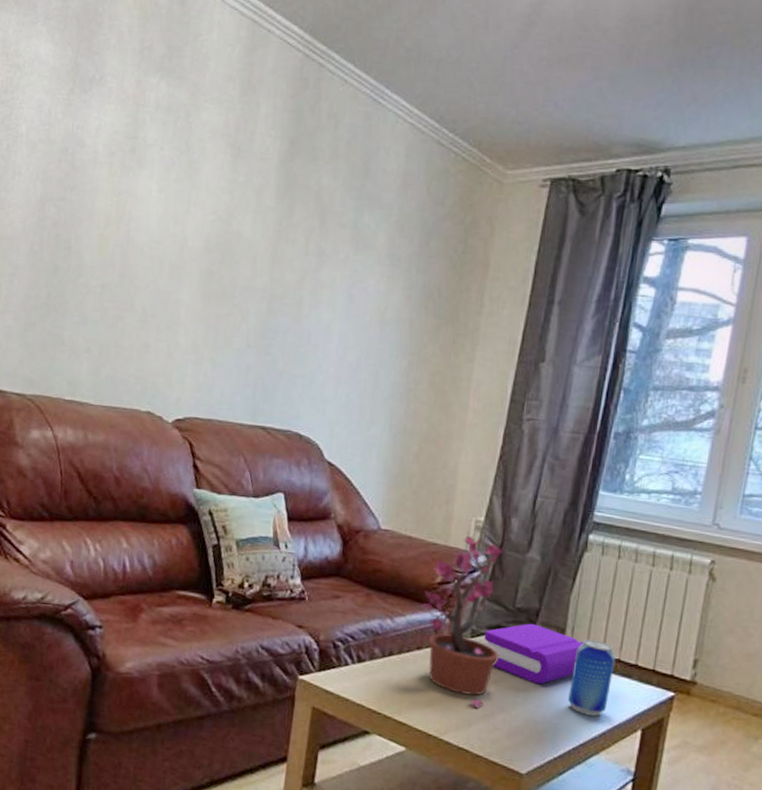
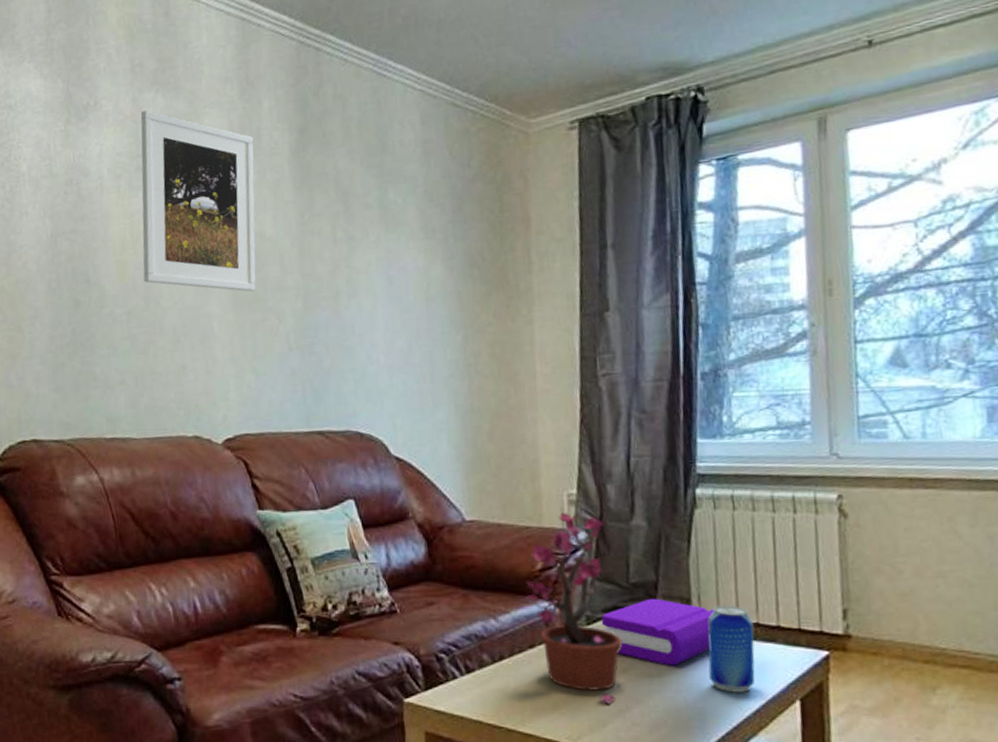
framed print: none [122,94,246,286] -> present [140,110,256,292]

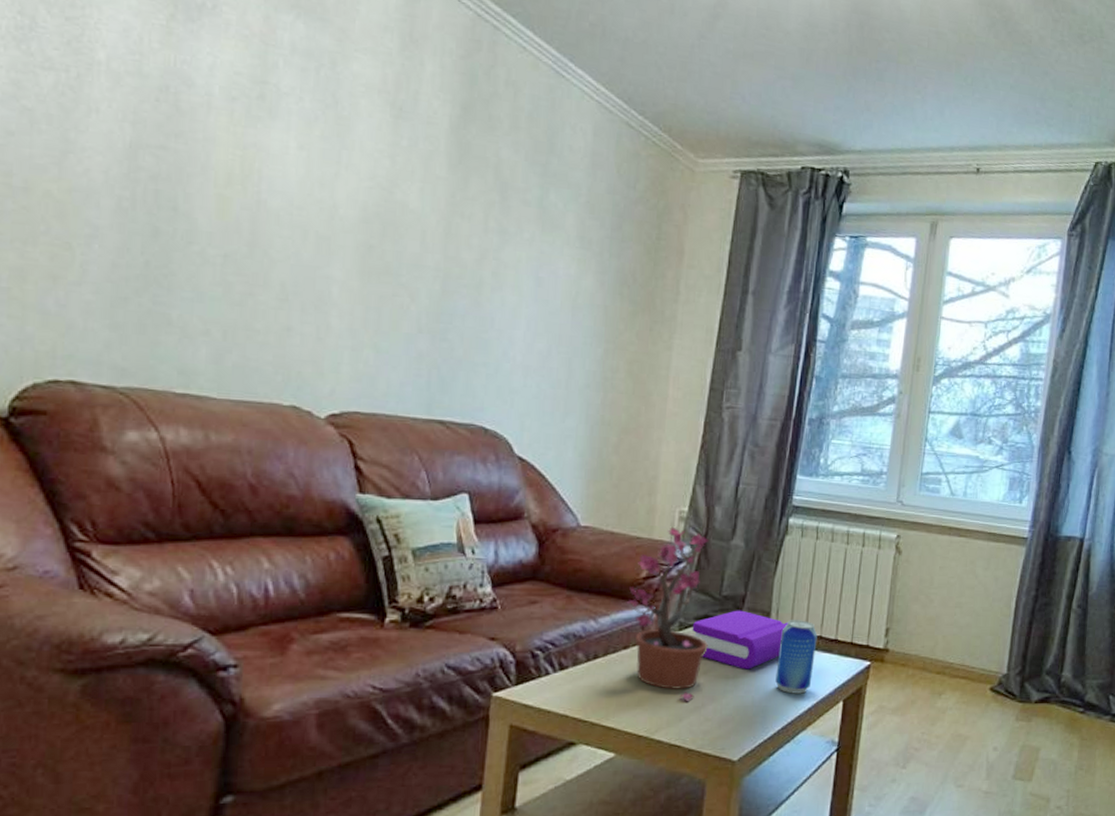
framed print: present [140,110,256,292] -> none [251,32,409,263]

